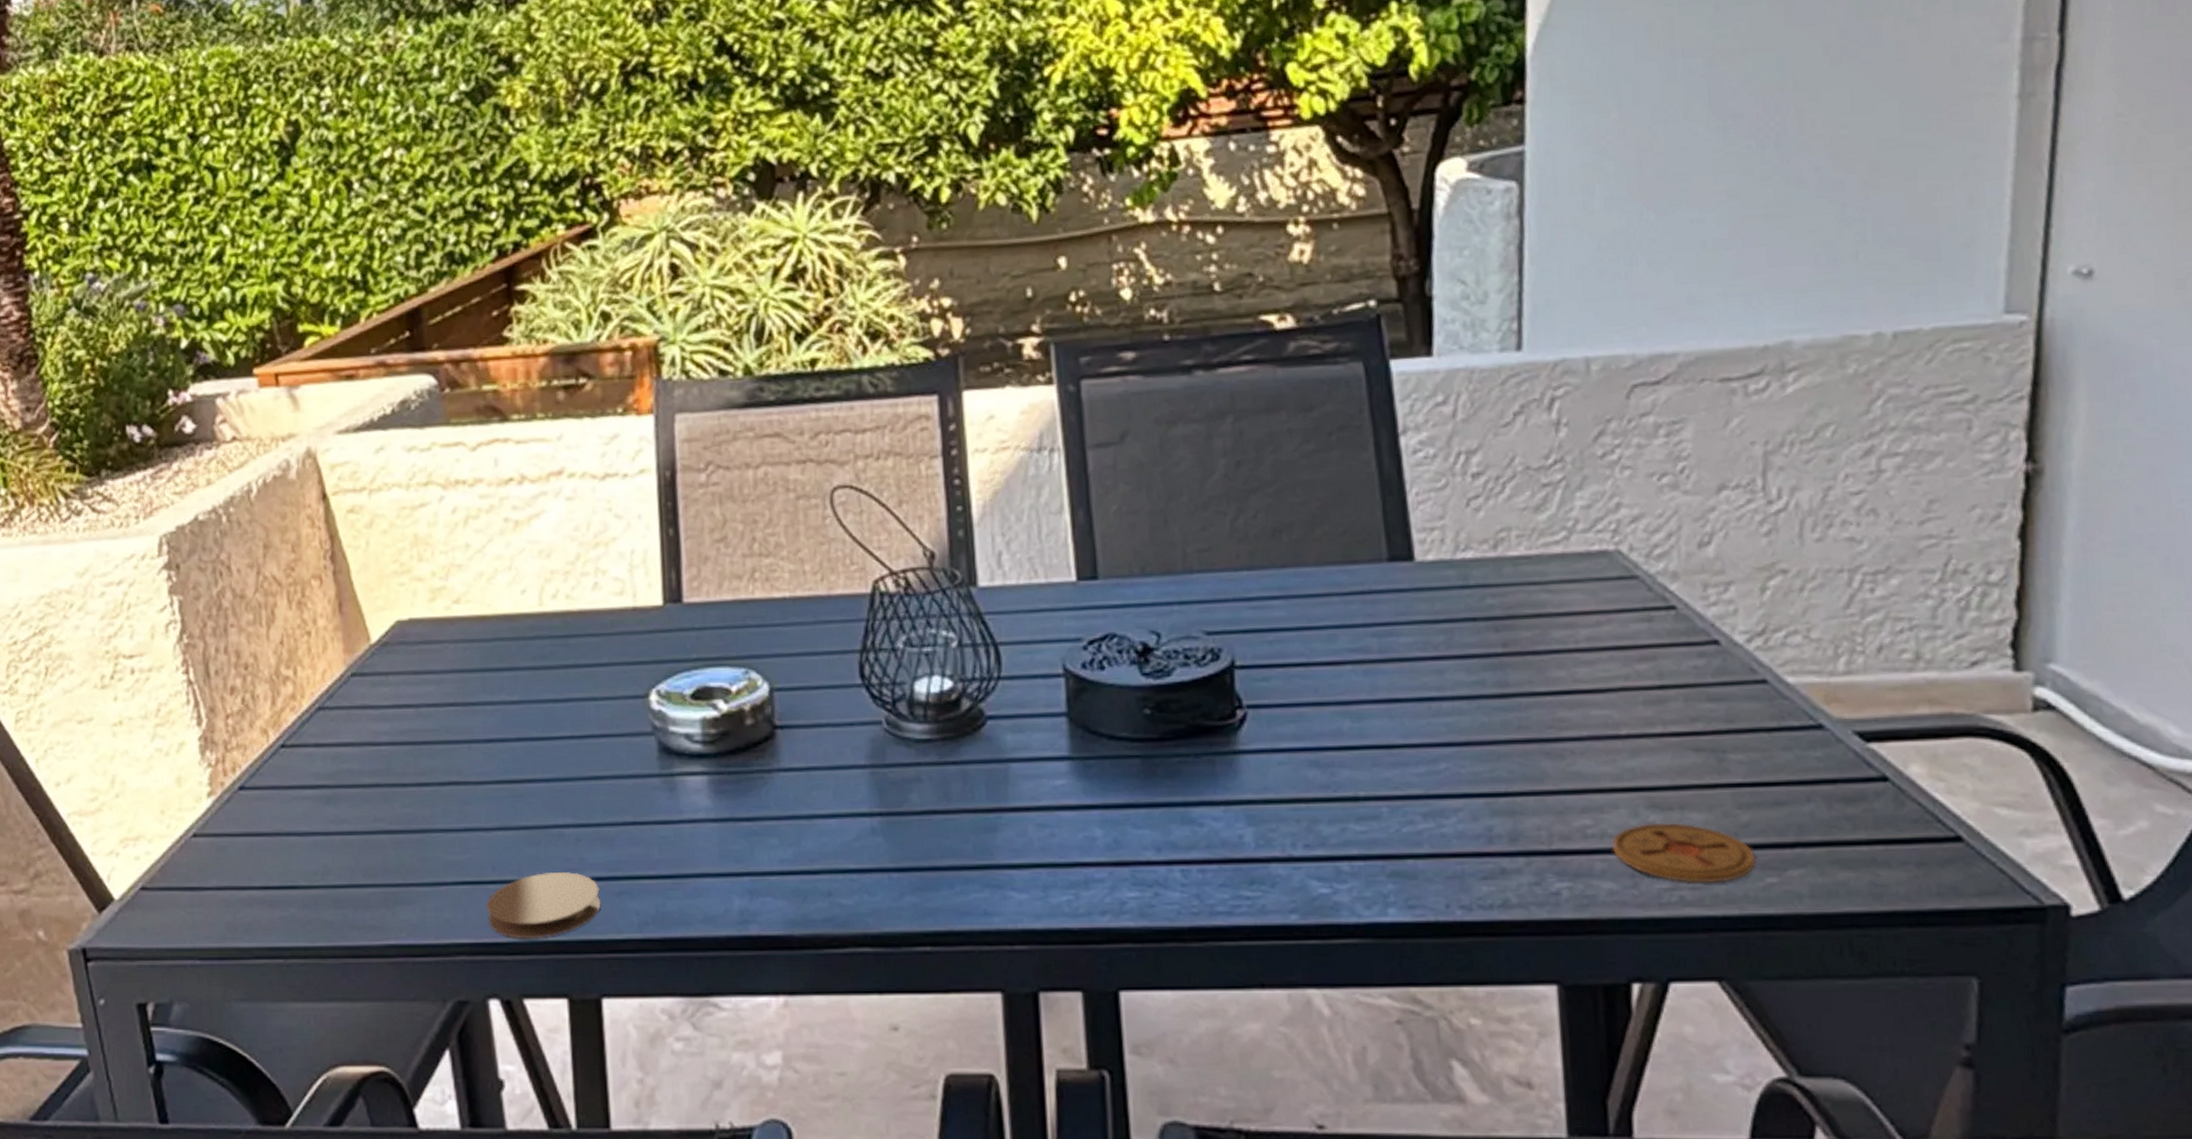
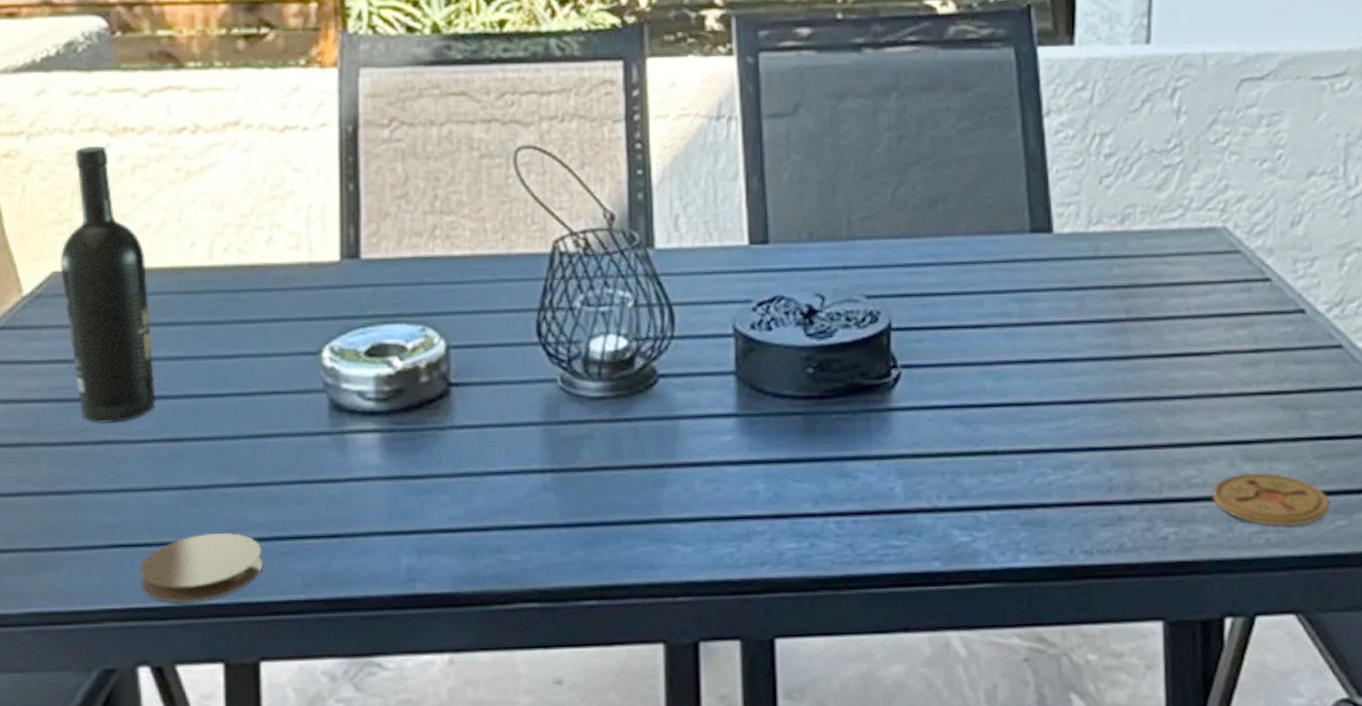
wine bottle: none [403,498,495,765] -> present [60,145,156,423]

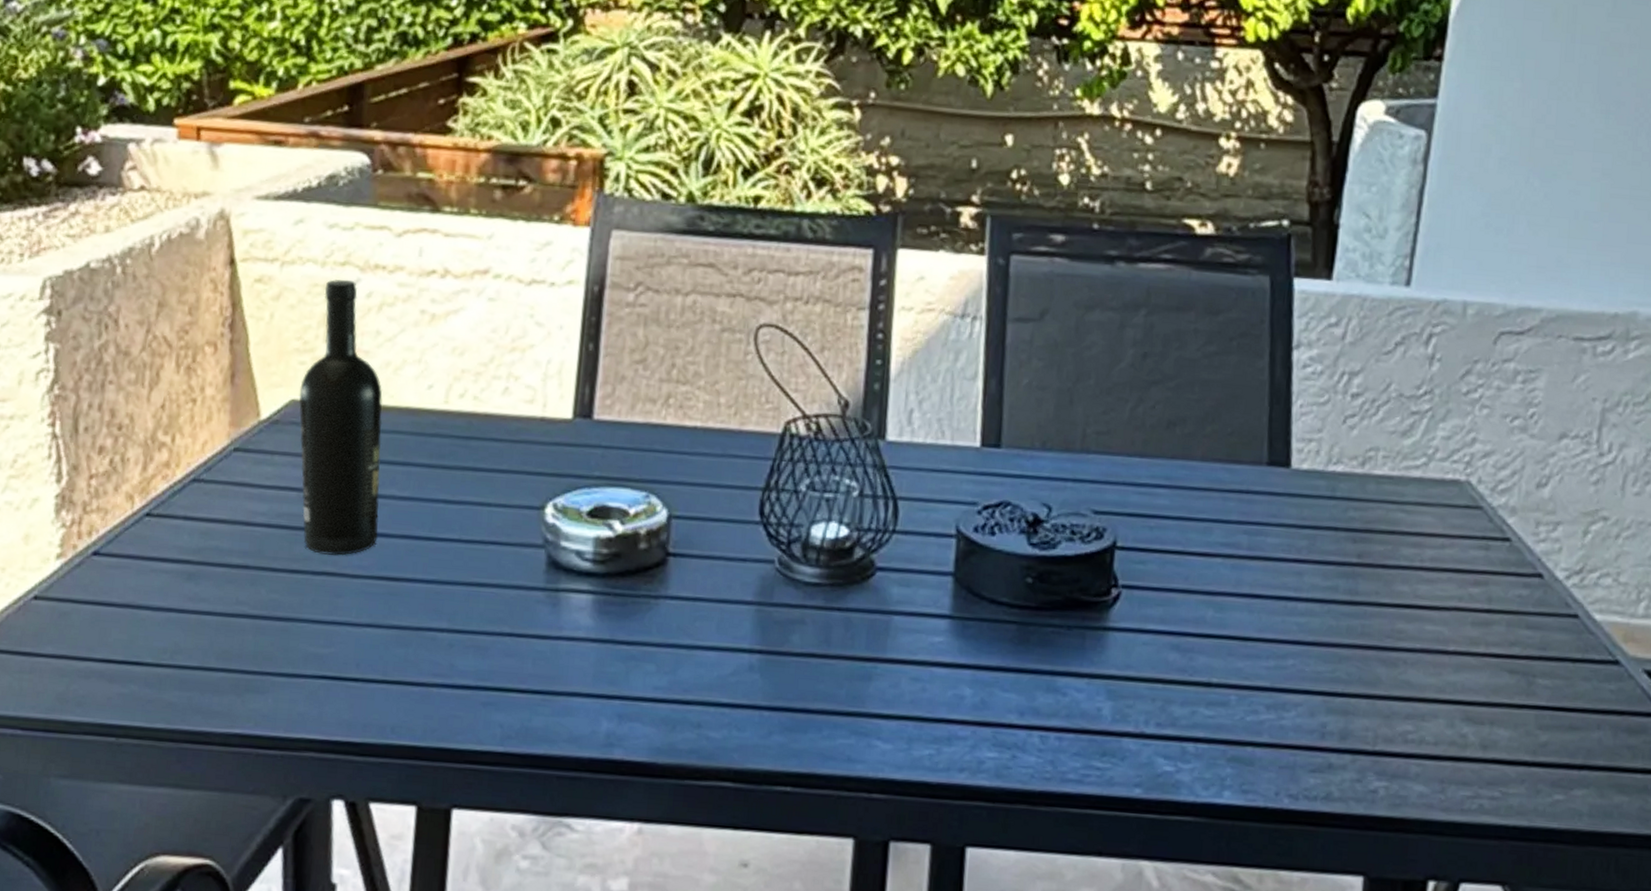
coaster: present [139,533,263,604] -> none [344,675,466,743]
coaster: present [1213,472,1329,527] -> none [1428,734,1548,796]

